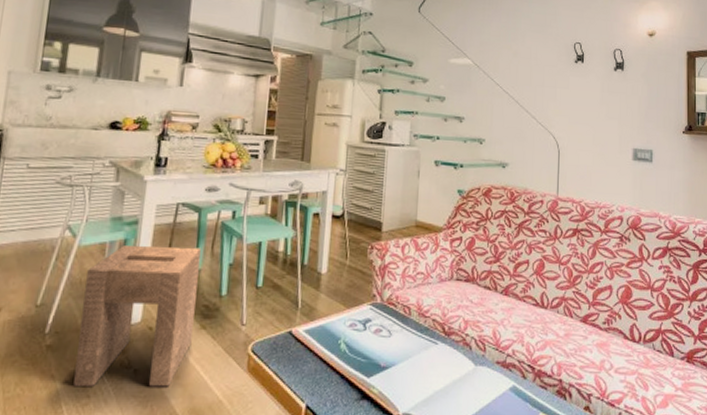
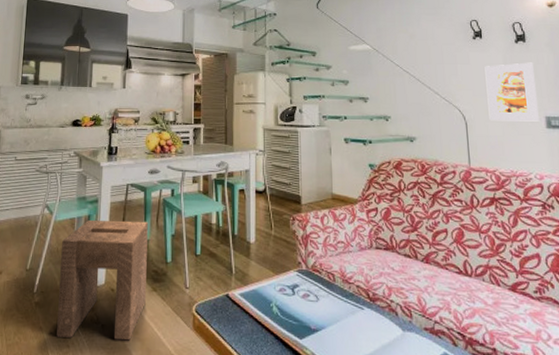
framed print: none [581,91,628,153] -> present [485,62,539,122]

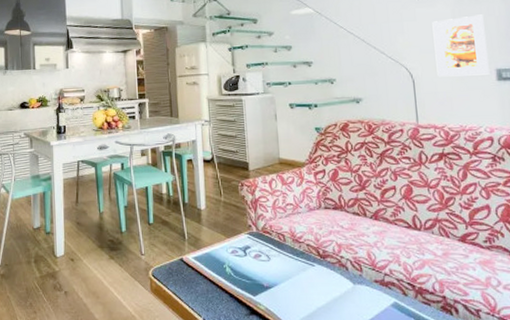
stool: present [57,220,148,341] -> none [21,195,104,305]

